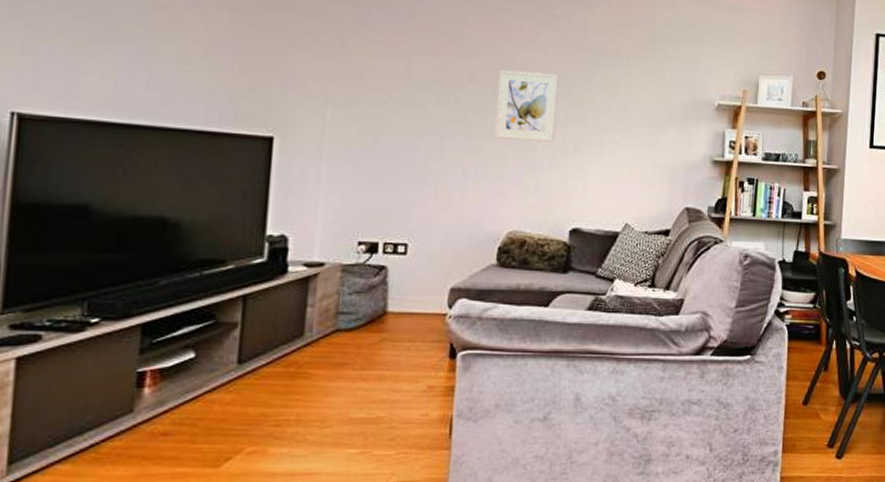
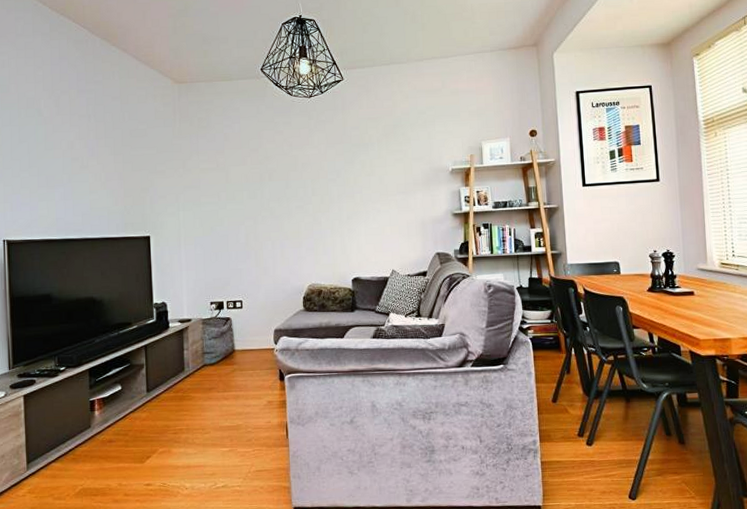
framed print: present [495,70,558,142] -> none [288,165,333,218]

